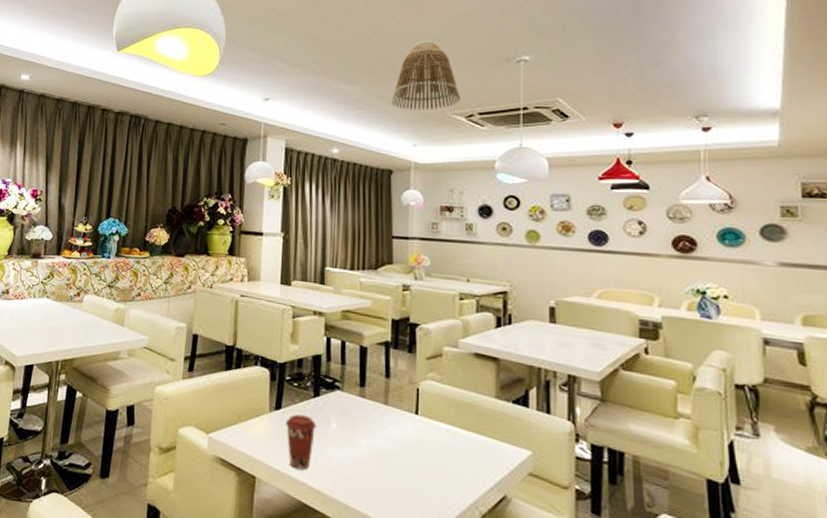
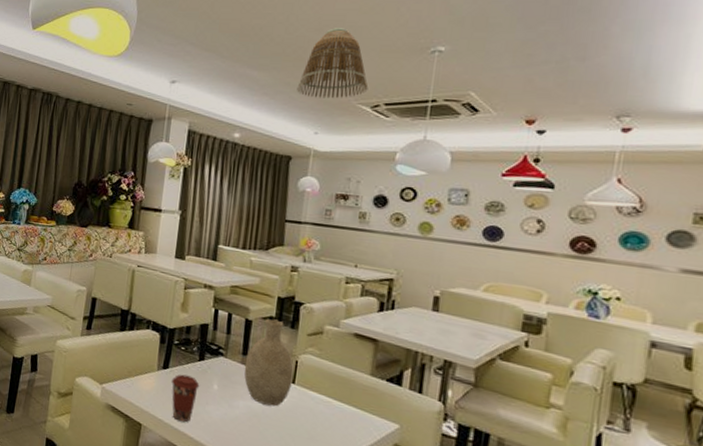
decorative vase: none [363,343,416,442] -> present [244,318,294,407]

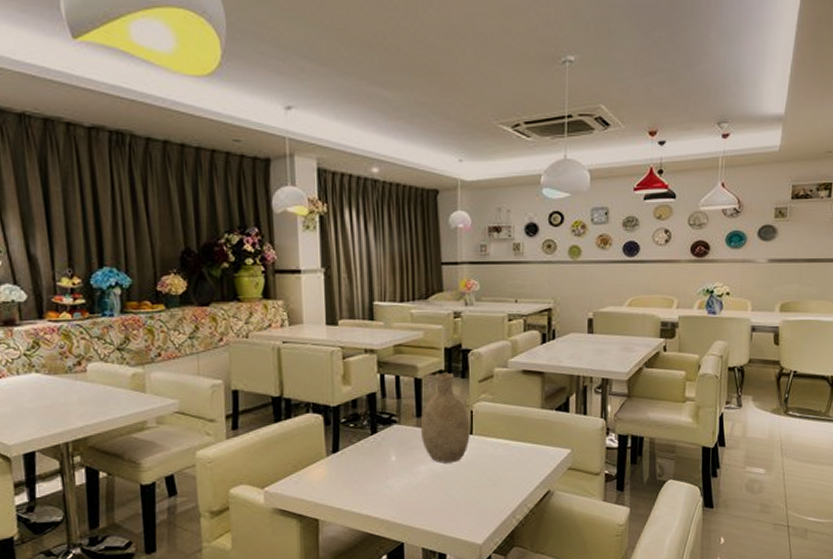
coffee cup: present [172,374,200,423] -> none [345,453,377,505]
lamp shade: present [297,28,368,99] -> none [434,35,507,120]

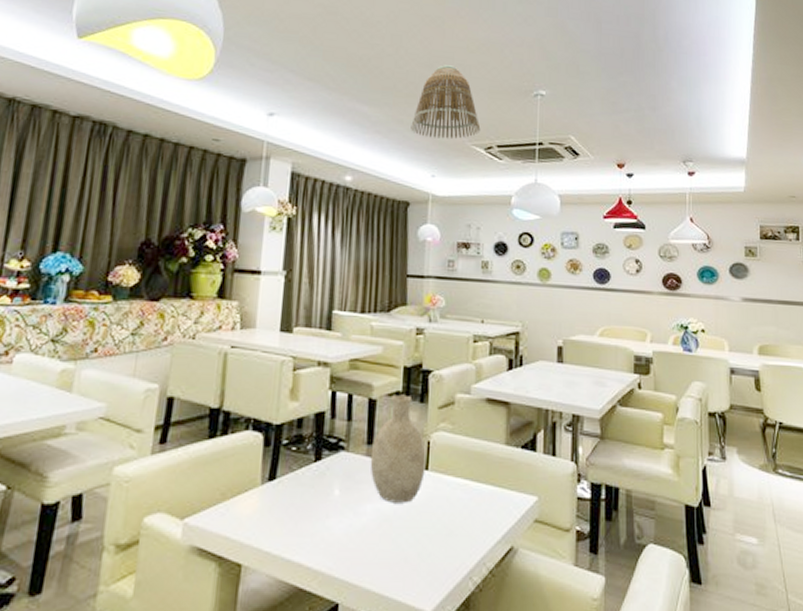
lamp shade: none [434,35,507,120] -> present [411,65,481,139]

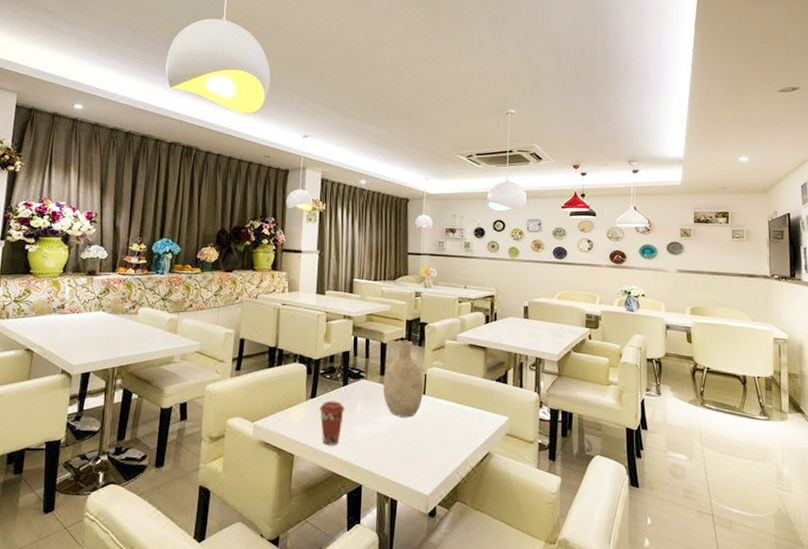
coffee cup: none [281,483,317,549] -> present [320,401,345,446]
lamp shade: present [411,65,481,139] -> none [409,93,463,150]

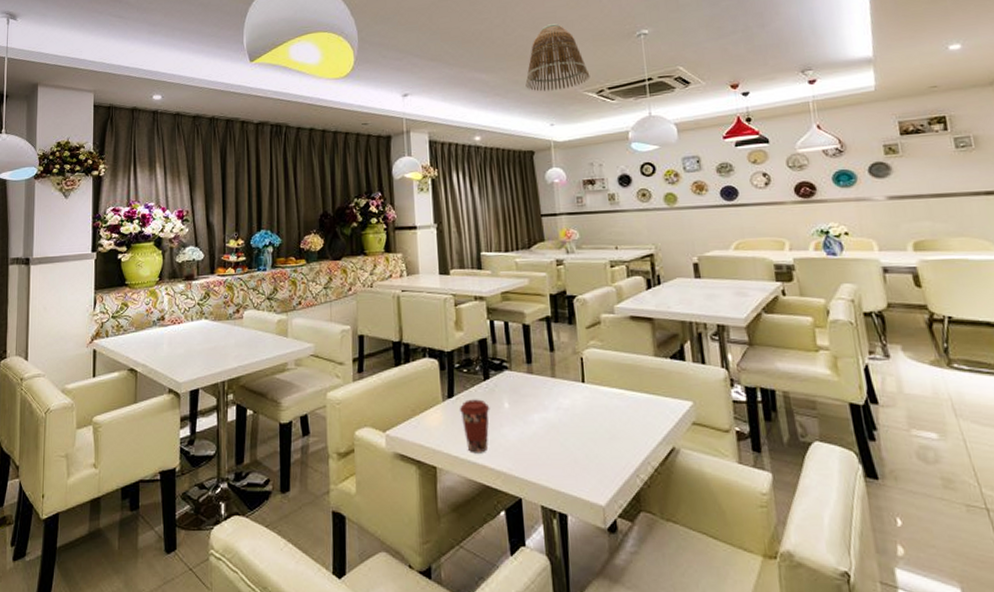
decorative vase: present [382,339,424,418] -> none [531,318,582,412]
lamp shade: none [409,93,463,150] -> present [525,23,590,92]

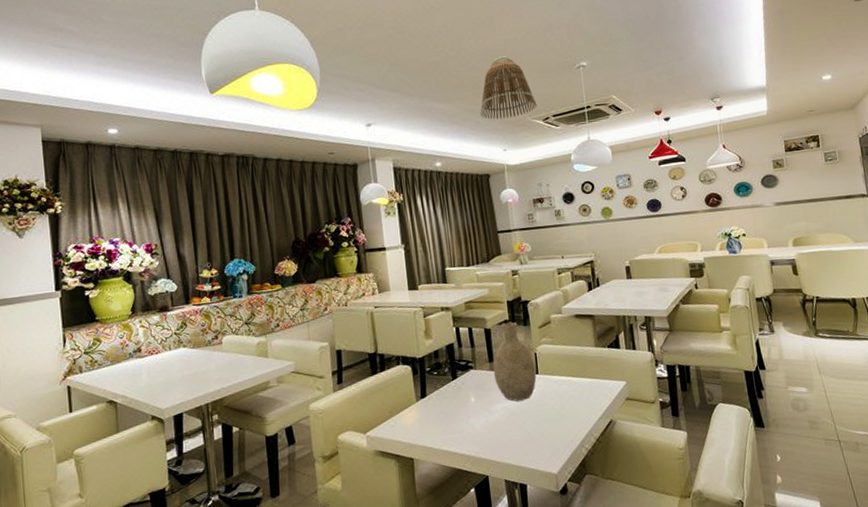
coffee cup: present [460,399,490,453] -> none [432,396,459,443]
decorative vase: none [531,318,582,412] -> present [493,321,537,402]

